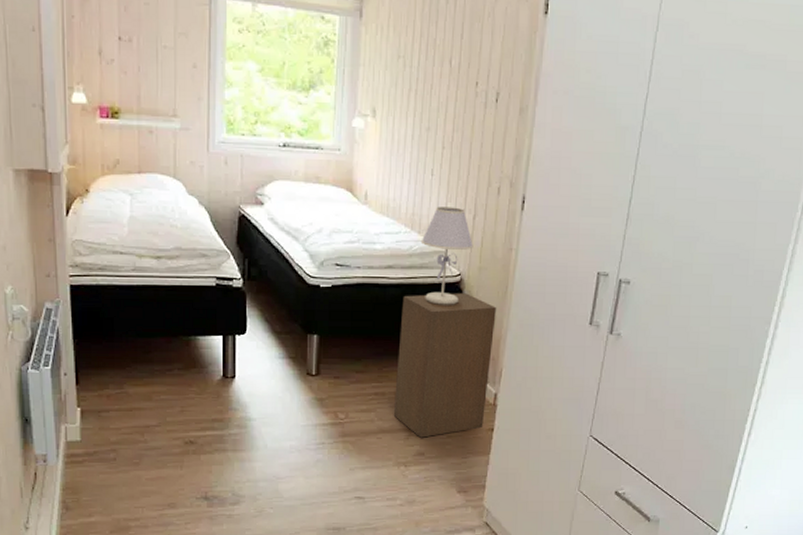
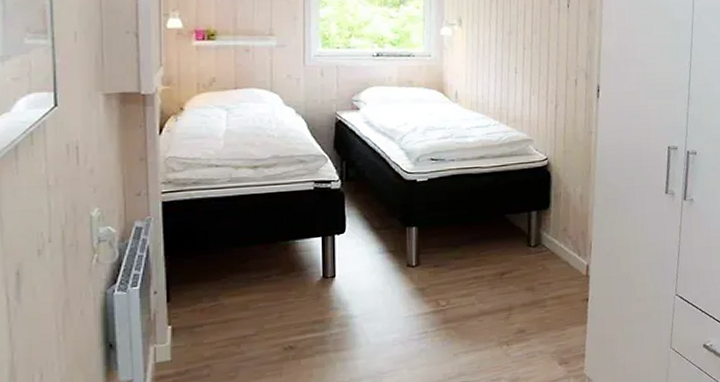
speaker: present [393,293,496,438] -> none [493,175,582,316]
table lamp: present [420,206,473,305] -> none [509,99,557,188]

